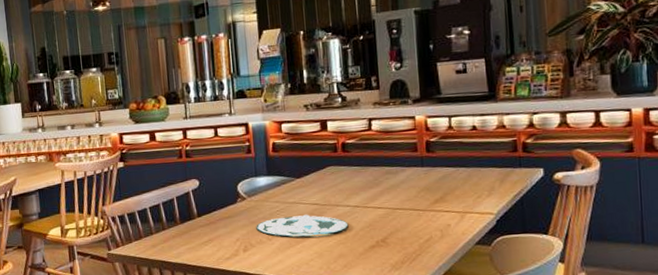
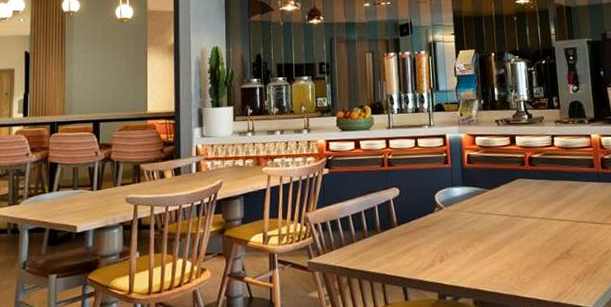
plate: present [256,214,349,237] -> none [451,225,536,247]

